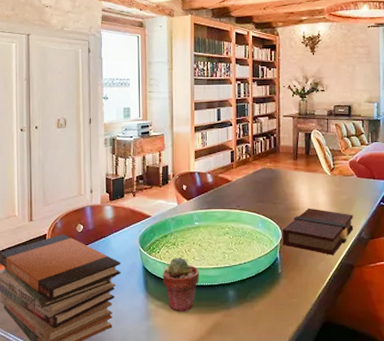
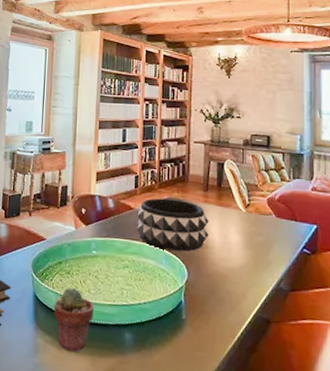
decorative bowl: none [233,169,299,215] -> present [136,198,209,252]
book: present [282,208,354,255] -> none [188,247,271,306]

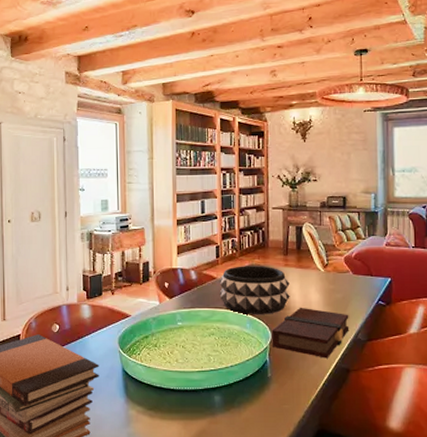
potted succulent: present [53,287,94,353] -> none [143,359,183,419]
book: none [188,247,271,306] -> present [271,307,349,358]

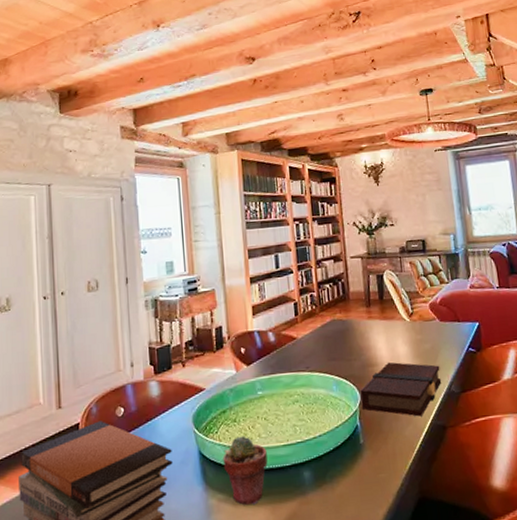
potted succulent: none [143,359,183,419] -> present [222,436,268,505]
decorative bowl: present [219,265,290,314] -> none [299,320,377,376]

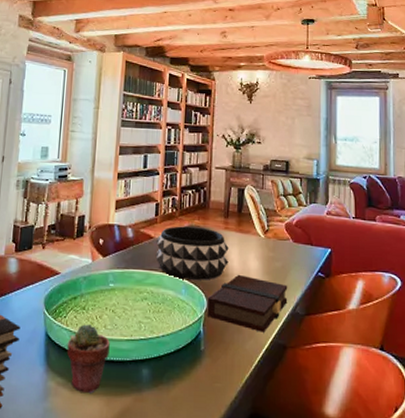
decorative bowl: none [299,320,377,376] -> present [156,226,229,280]

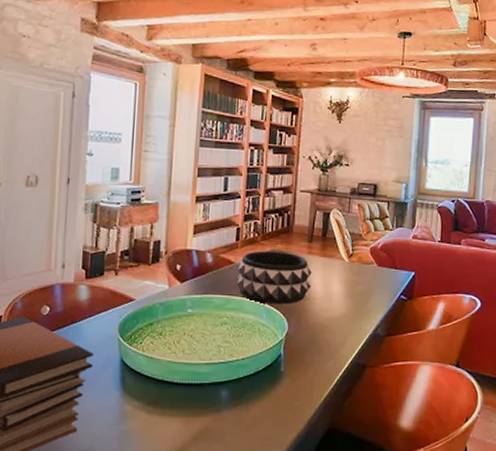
potted succulent: present [66,324,110,394] -> none [143,349,188,416]
book: present [207,274,288,333] -> none [287,298,370,353]

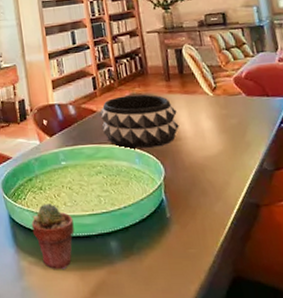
potted succulent: none [143,349,188,416] -> present [31,203,75,270]

